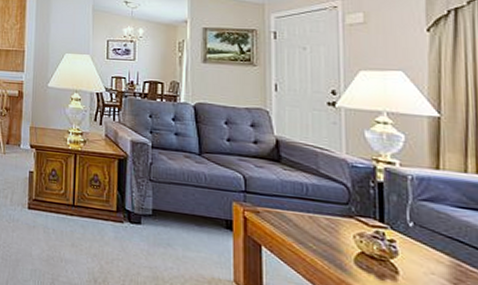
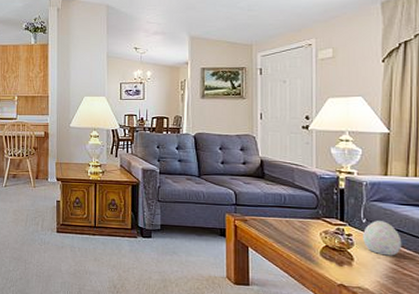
decorative egg: none [410,225,463,273] -> present [363,221,402,256]

